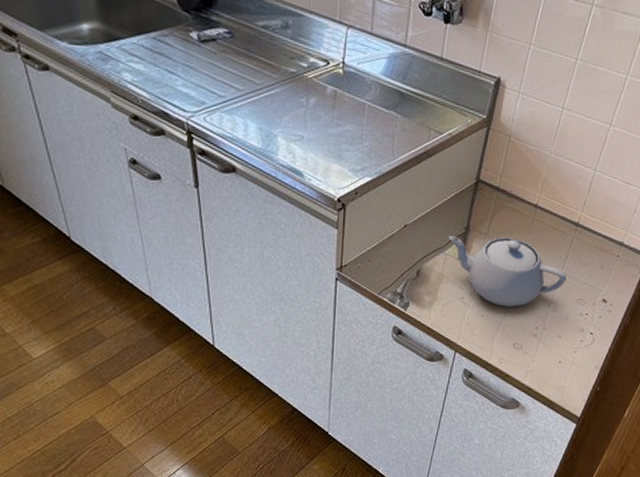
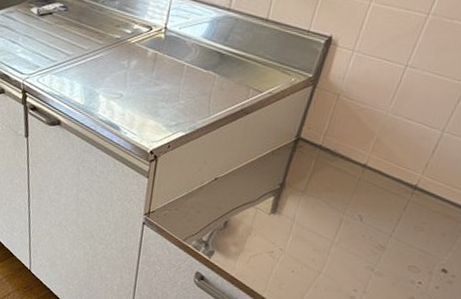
teapot: present [448,236,567,307] -> none [260,191,398,267]

